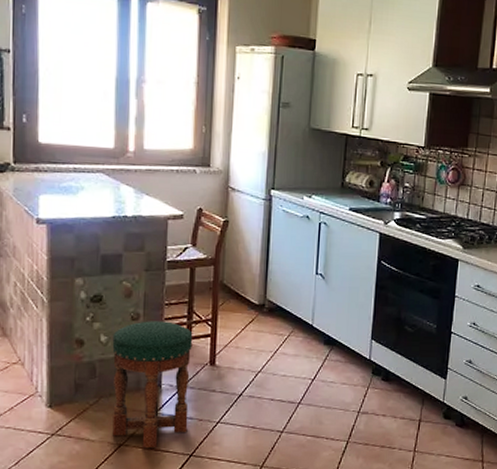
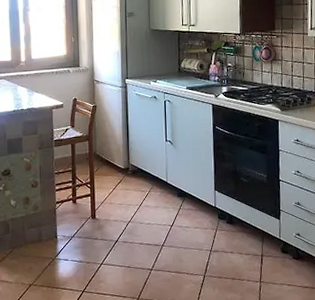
stool: present [112,321,193,449] -> none [19,186,79,287]

